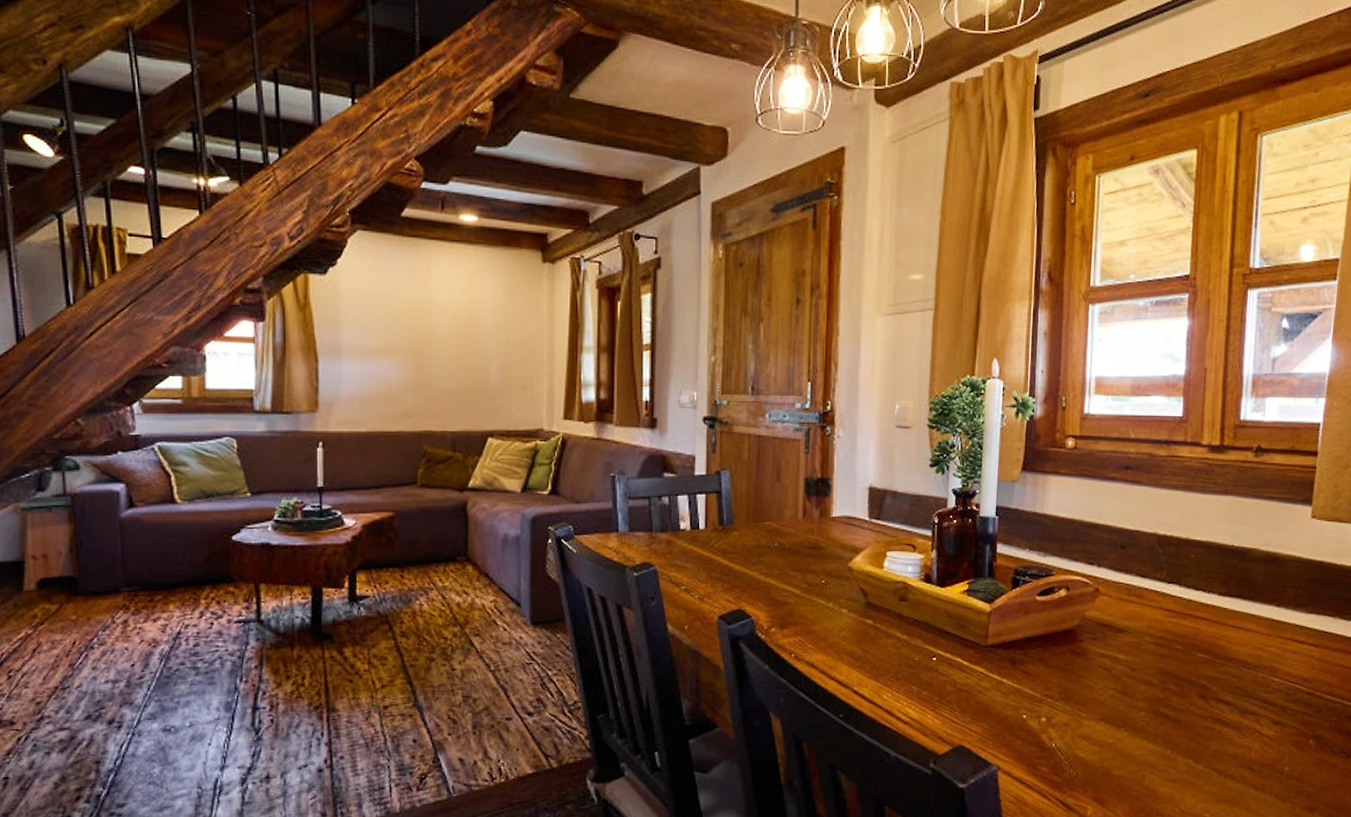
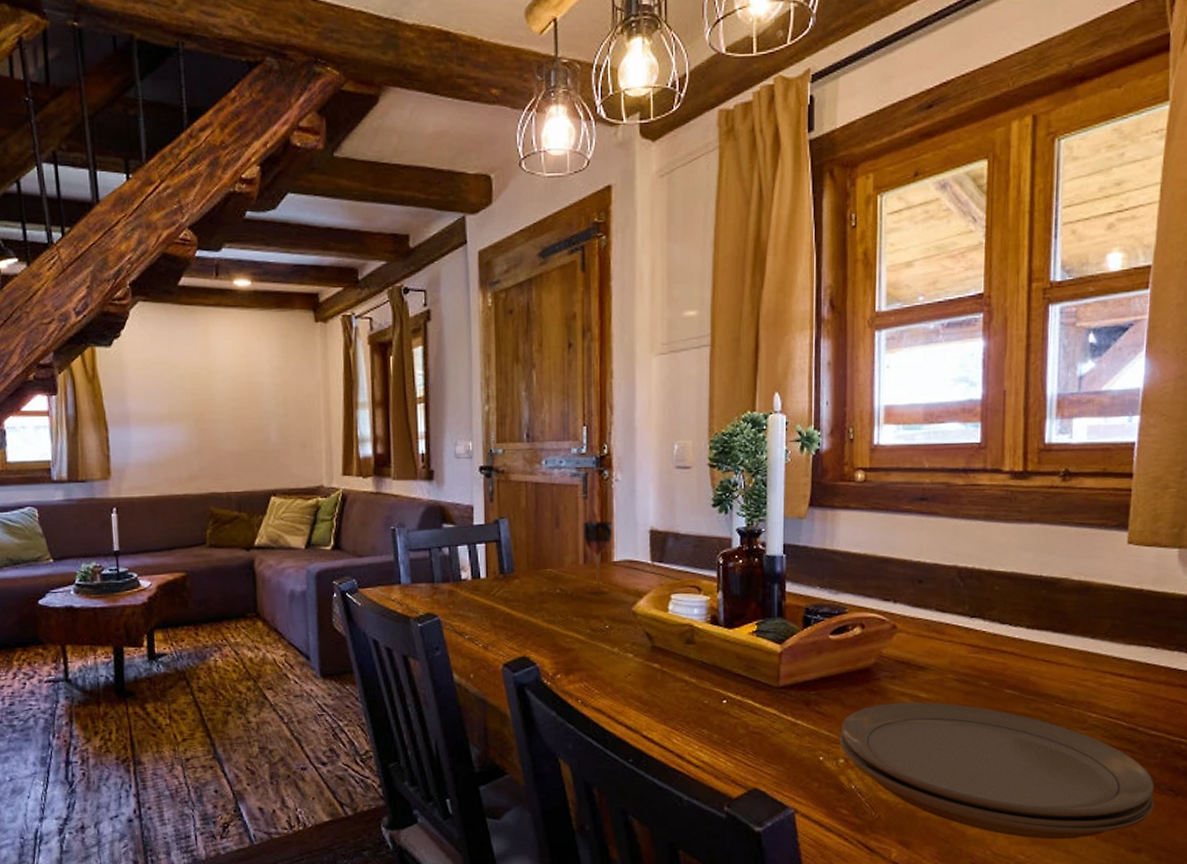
plate: none [1042,664,1329,798] -> present [839,702,1155,840]

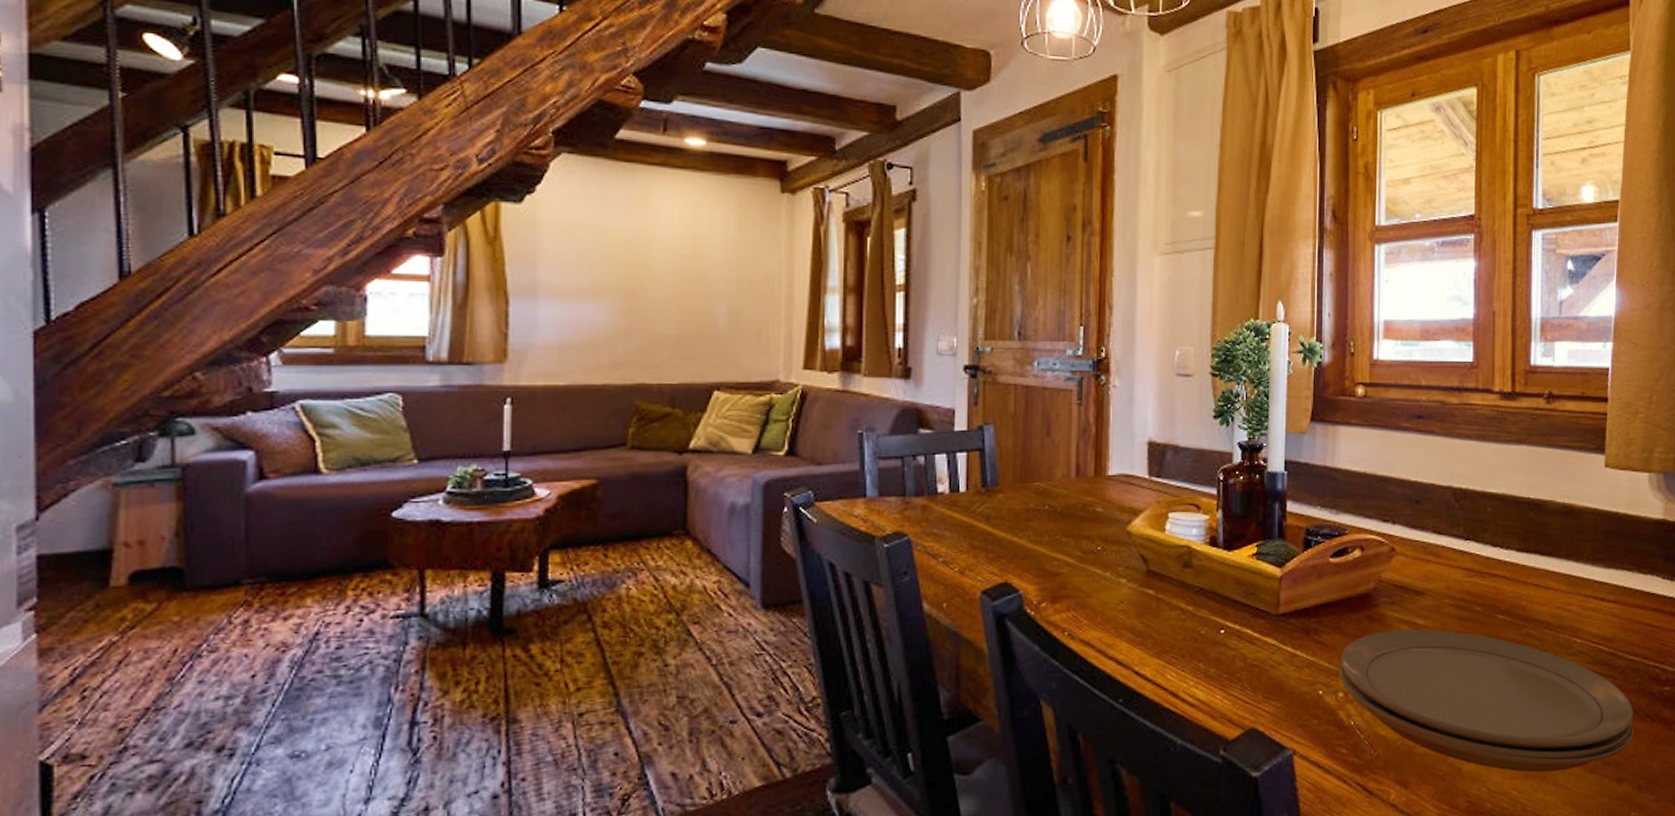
wineglass: present [583,521,613,596] -> none [1076,430,1109,514]

